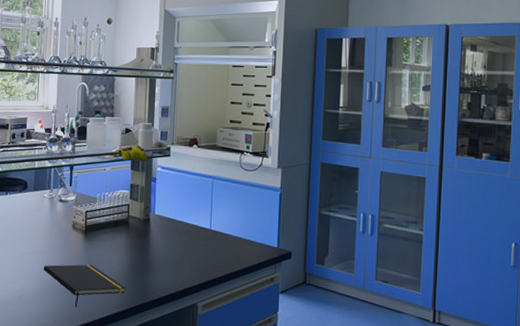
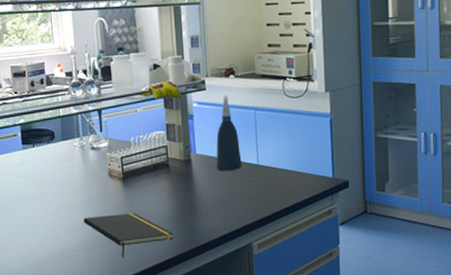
spray bottle: none [172,163,196,233] -> present [216,95,242,171]

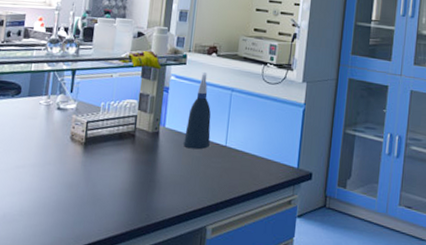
notepad: present [83,212,174,258] -> none [33,180,127,229]

